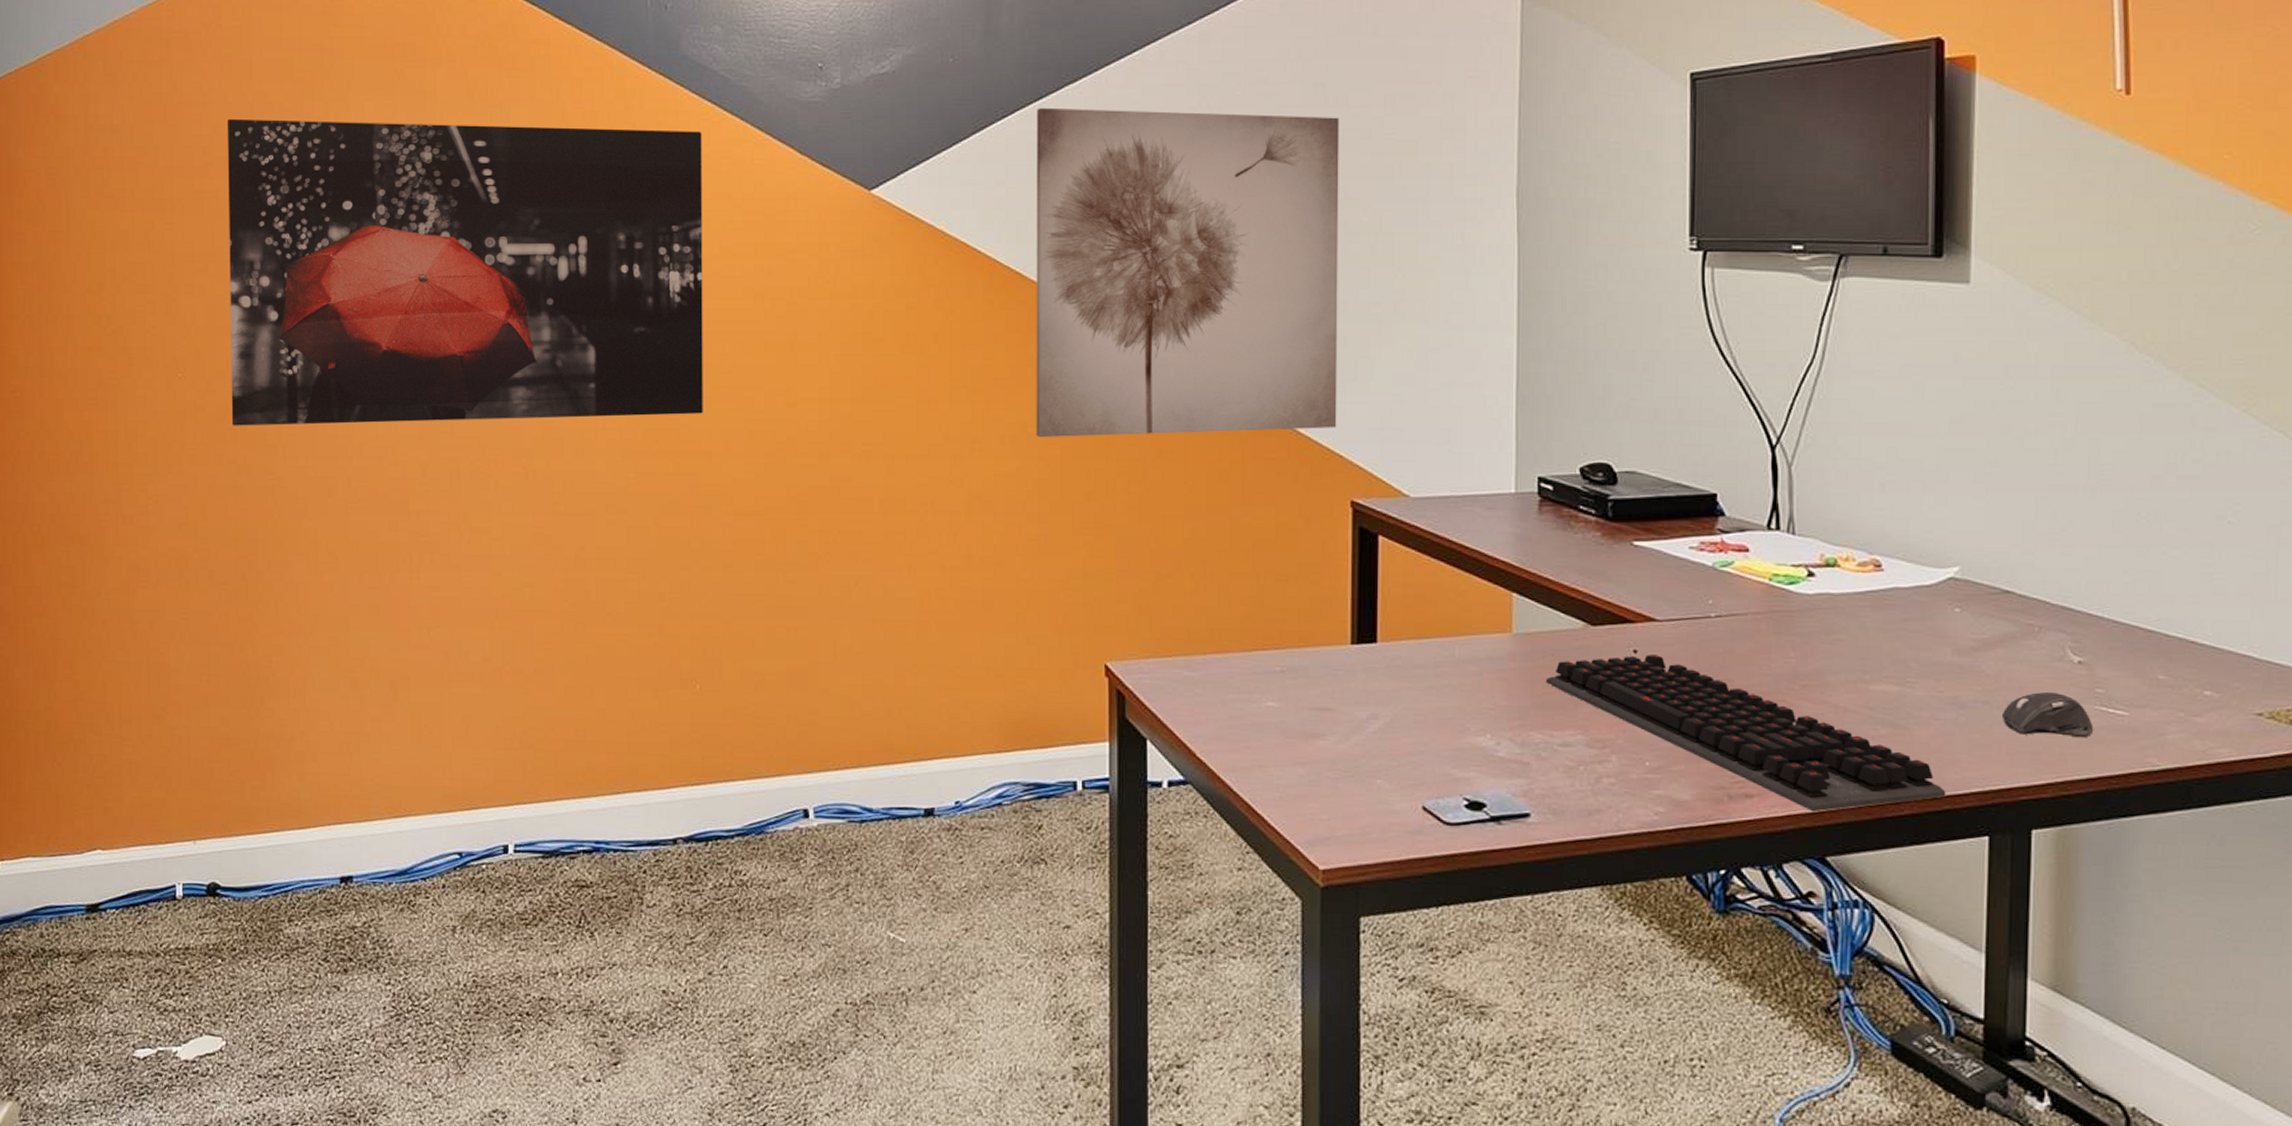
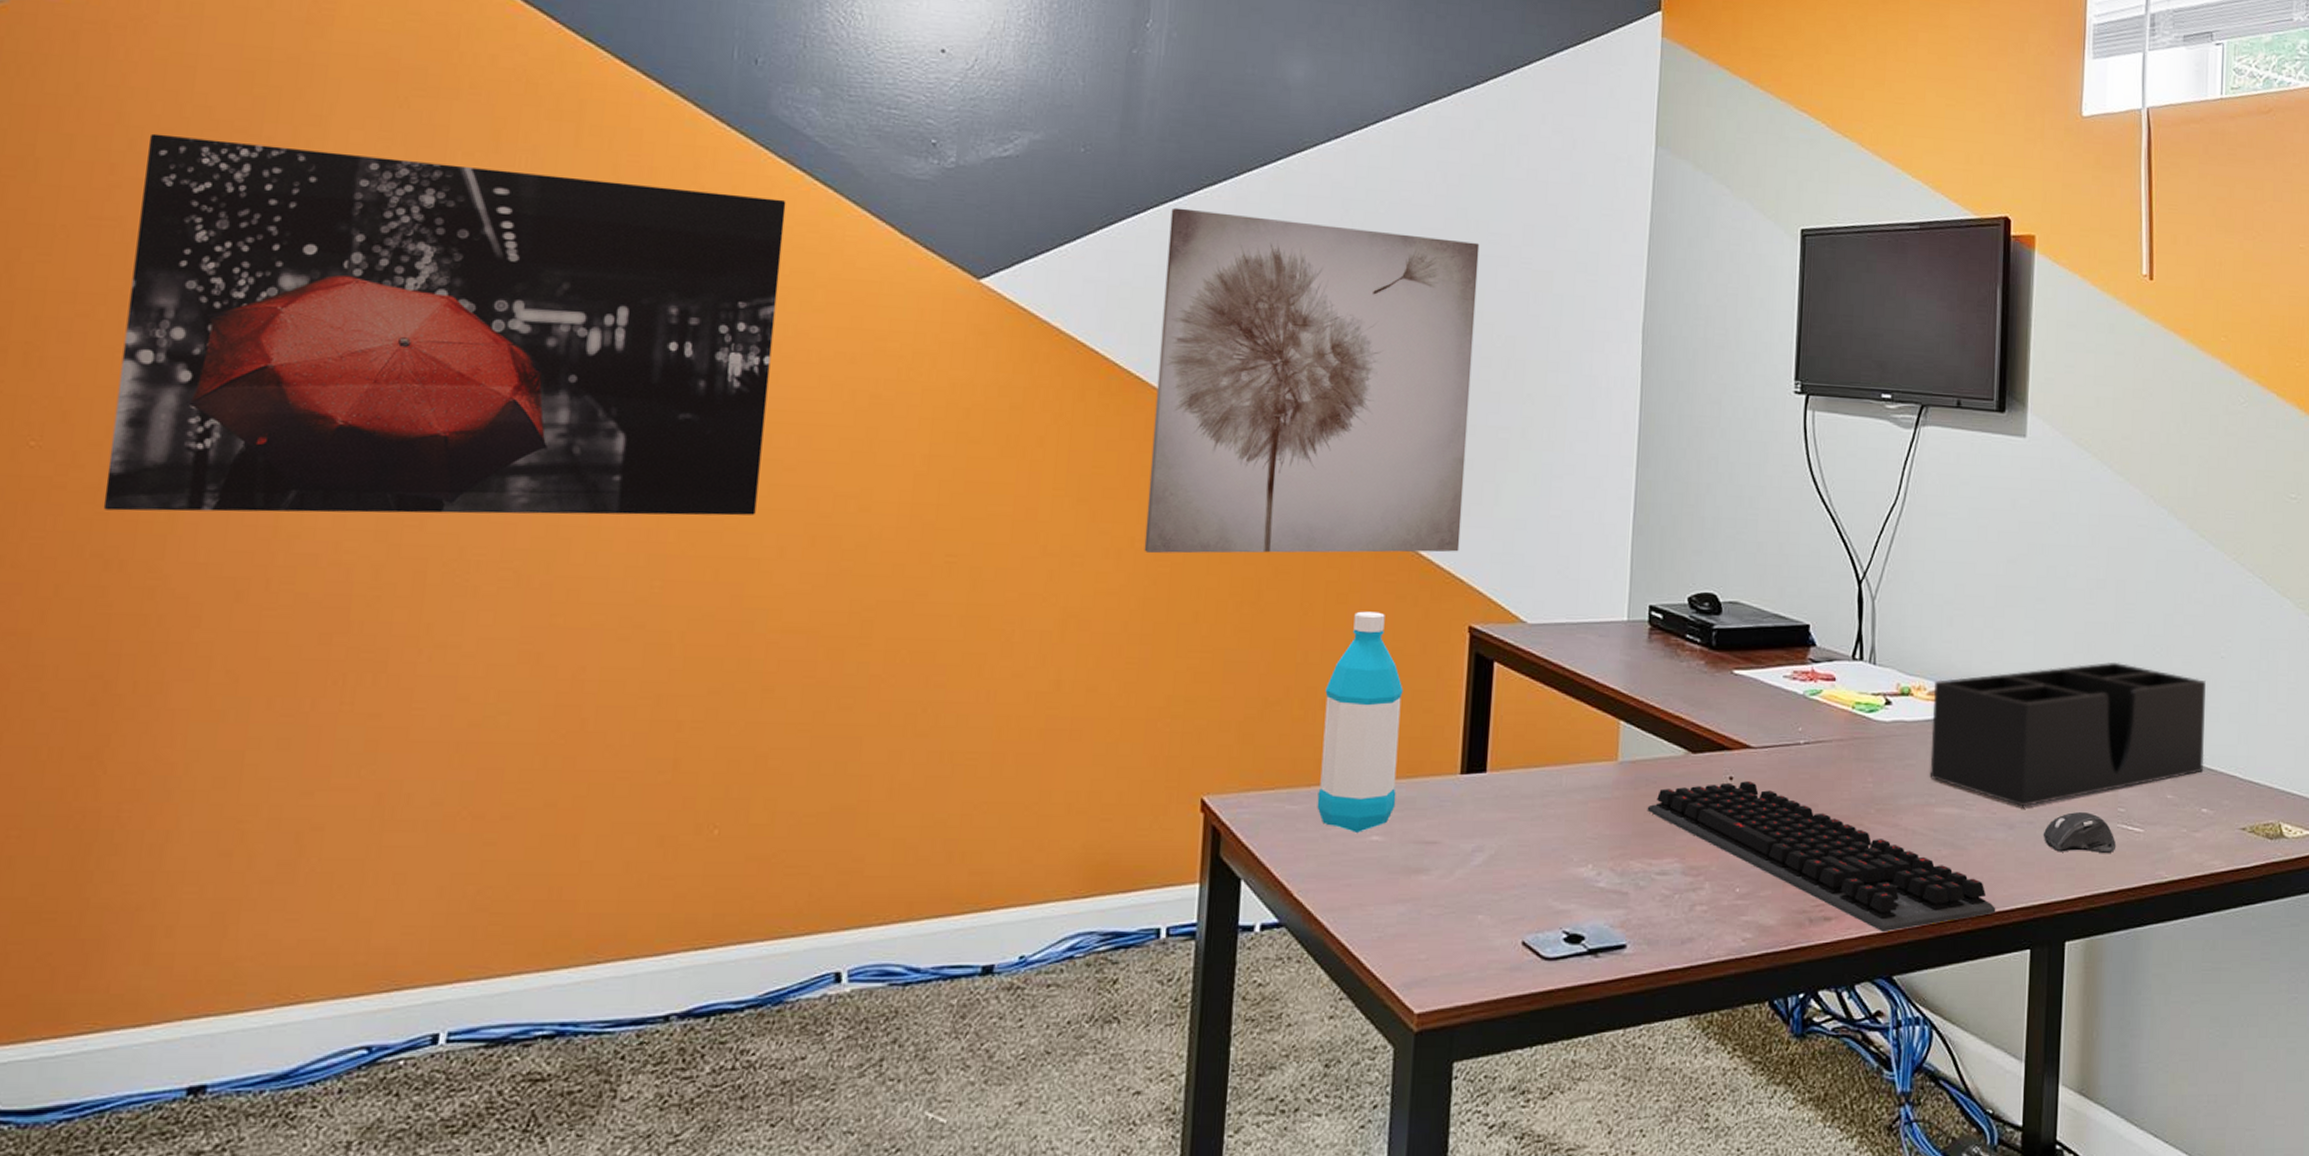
water bottle: none [1213,488,1290,698] -> present [1317,611,1403,832]
desk organizer: none [1862,529,2207,686] -> present [1929,662,2206,807]

